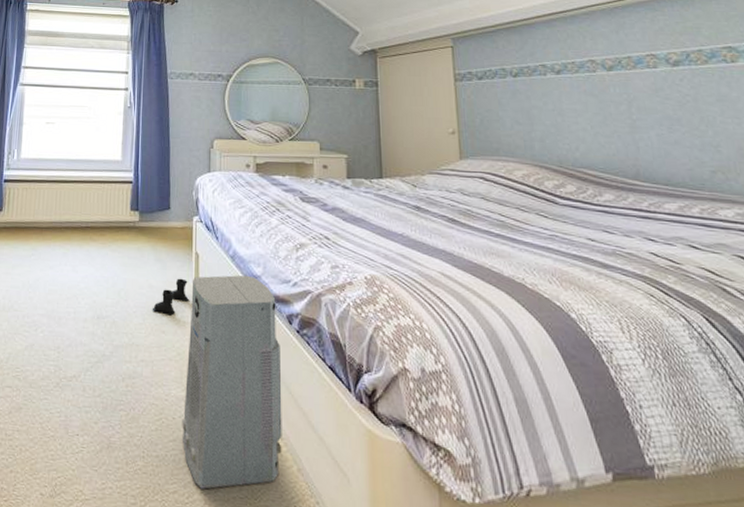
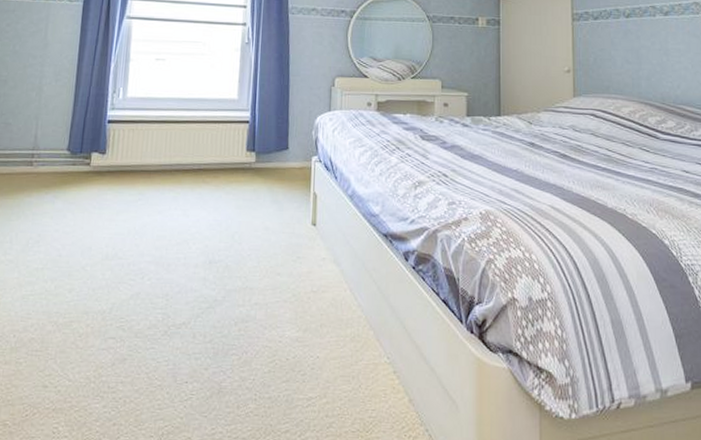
boots: present [153,278,190,316] -> none [268,219,307,257]
air purifier: present [182,275,282,490] -> none [295,214,396,426]

